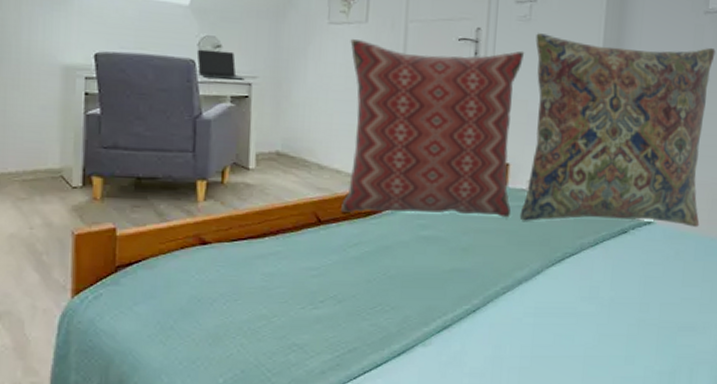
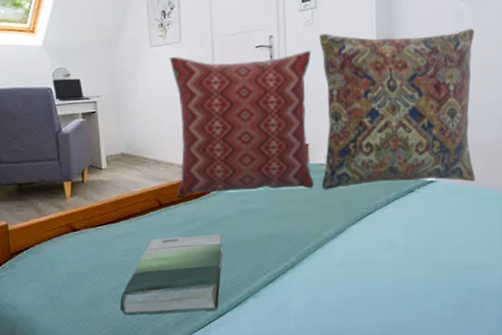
book: none [251,262,392,358] -> present [119,234,223,316]

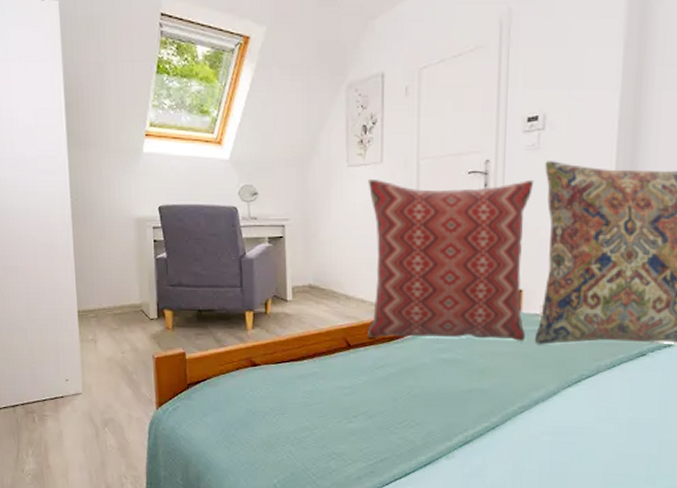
laptop: present [52,78,91,102] -> none [238,197,279,224]
book: present [119,234,223,316] -> none [298,382,415,467]

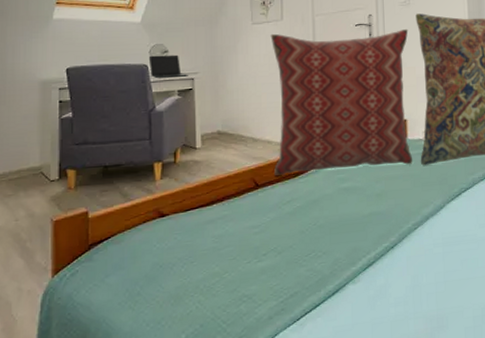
laptop: none [238,197,279,224] -> present [148,54,188,79]

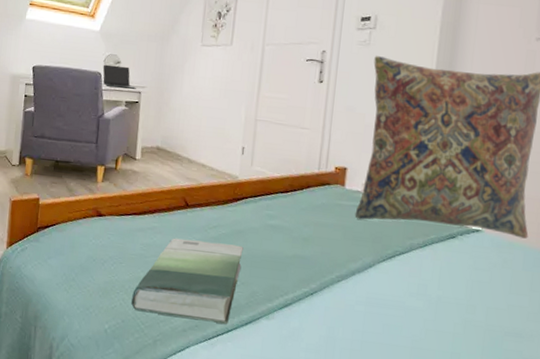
book: none [208,215,321,311] -> present [130,238,243,324]
pillow: present [270,28,413,176] -> none [203,58,364,215]

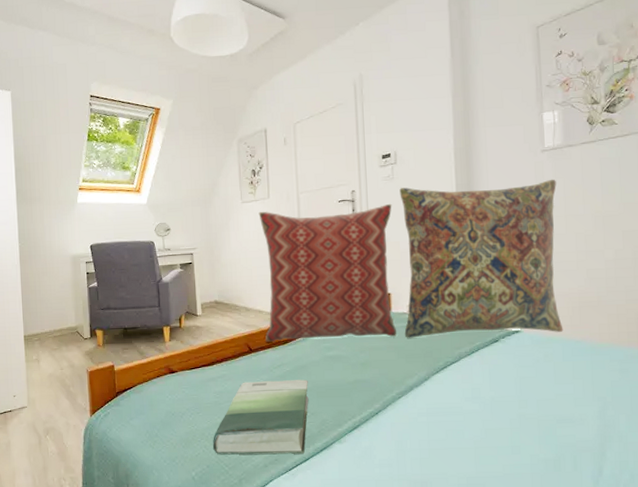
laptop: present [102,64,136,89] -> none [154,232,188,254]
pillow: none [203,58,364,215] -> present [258,203,397,342]

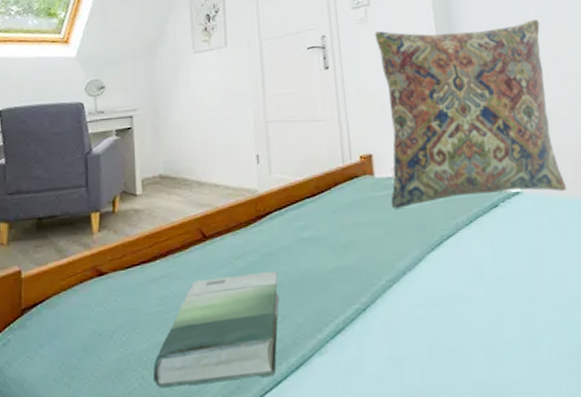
pillow: present [258,203,397,342] -> none [214,49,383,225]

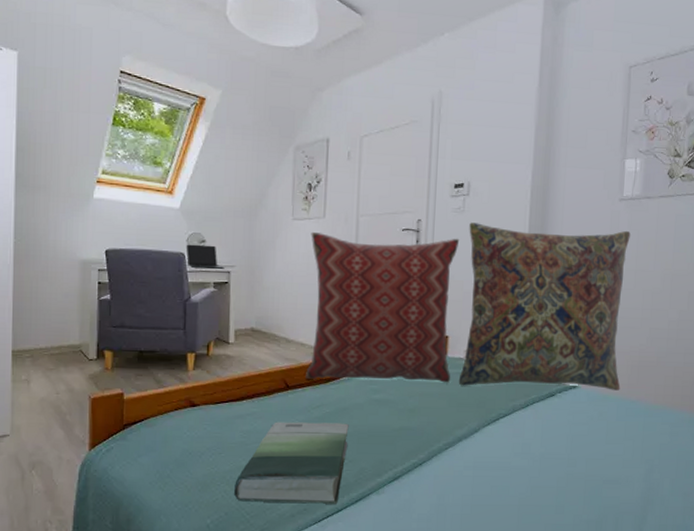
laptop: none [84,90,127,118] -> present [186,244,225,269]
pillow: none [214,49,383,225] -> present [304,231,460,383]

